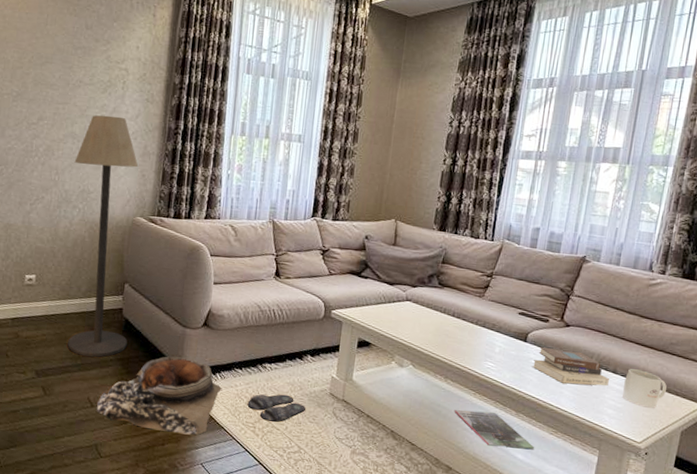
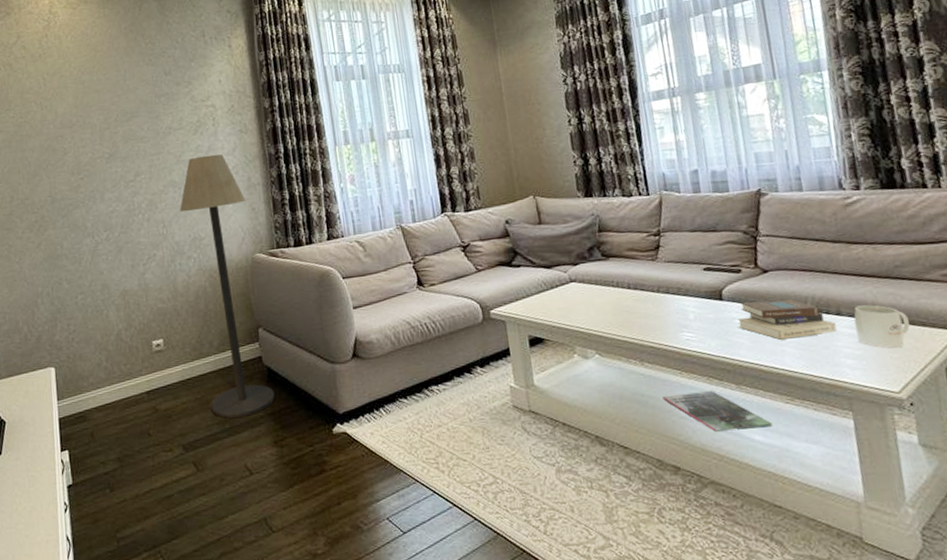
dog bed: present [96,356,223,435] -> none [255,396,391,489]
slippers: present [247,394,305,422] -> none [422,417,490,453]

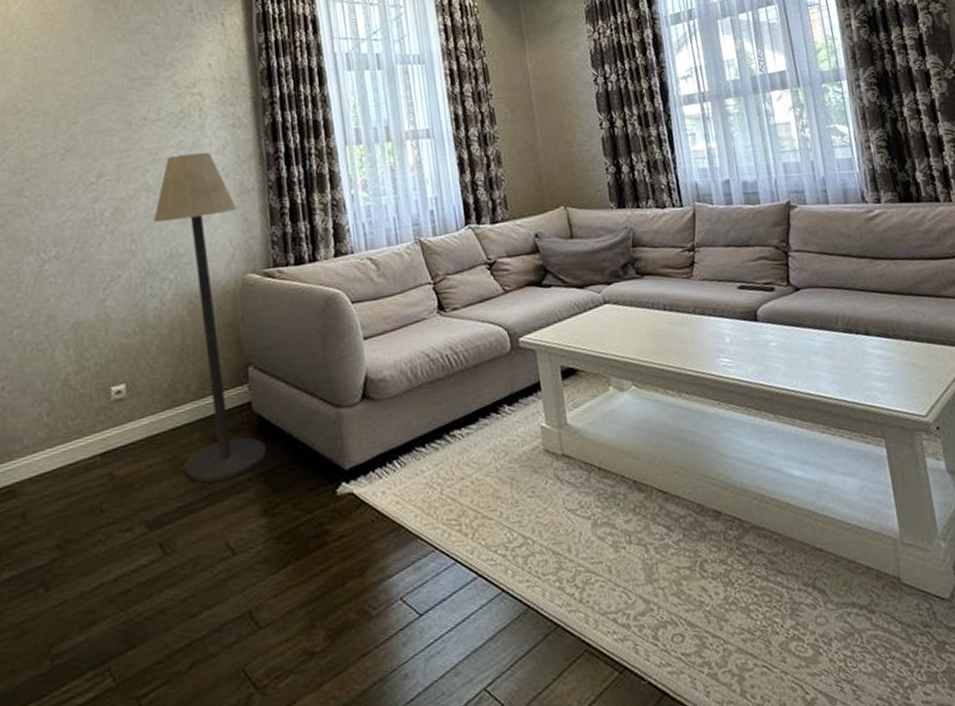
magazine: present [662,391,773,432] -> none [701,422,811,469]
books: present [738,299,837,340] -> none [773,319,866,363]
mug: present [853,305,910,349] -> none [881,323,932,370]

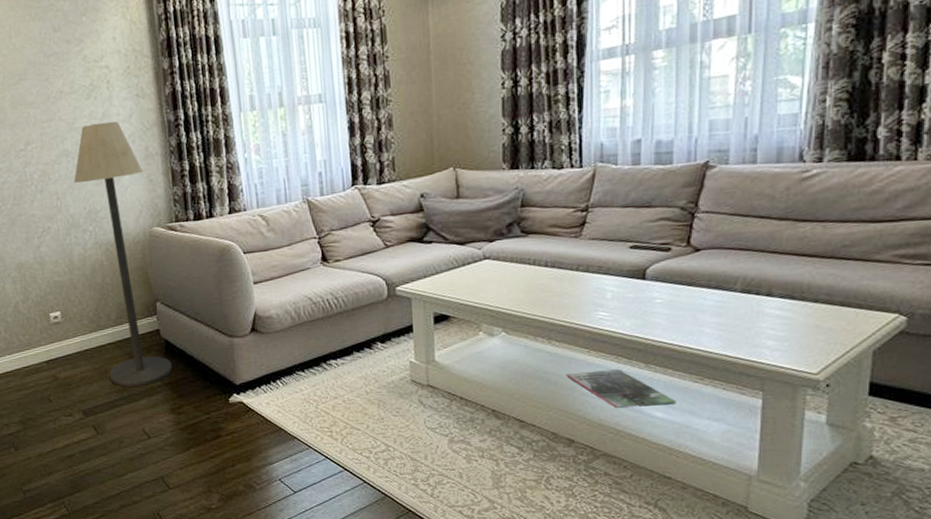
magazine: none [701,422,811,469] -> present [566,369,677,408]

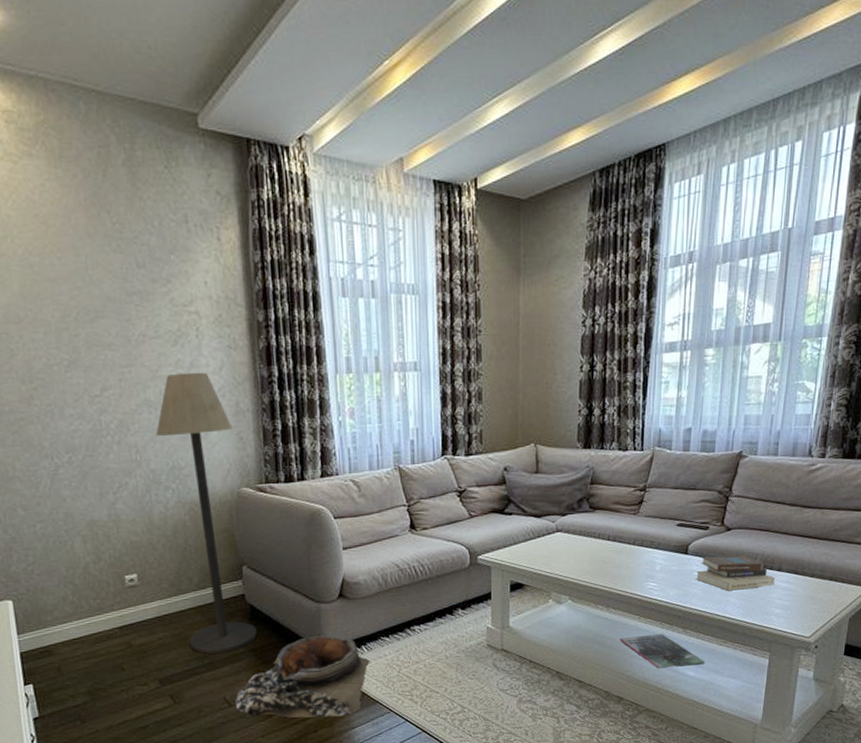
dog bed: none [153,368,287,452] -> present [234,634,371,719]
books: none [657,279,763,320] -> present [695,555,775,591]

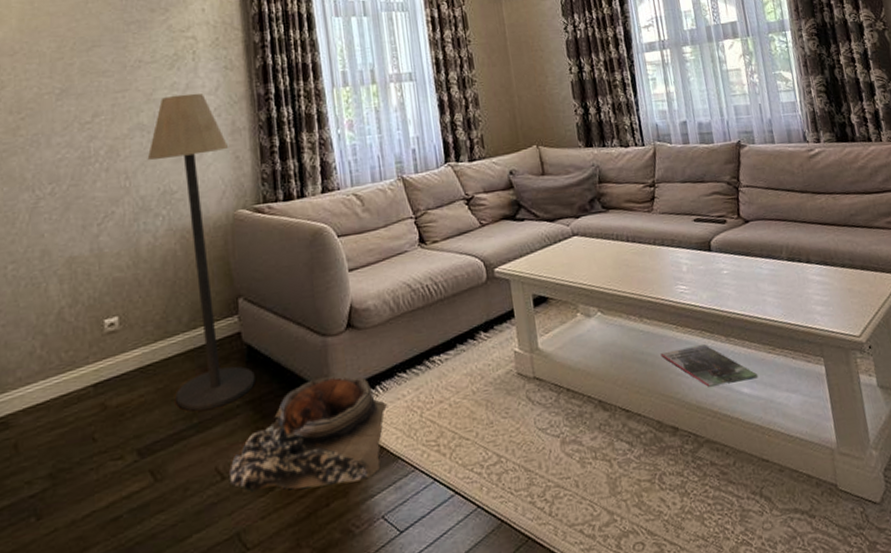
books: present [695,555,775,591] -> none [725,248,808,289]

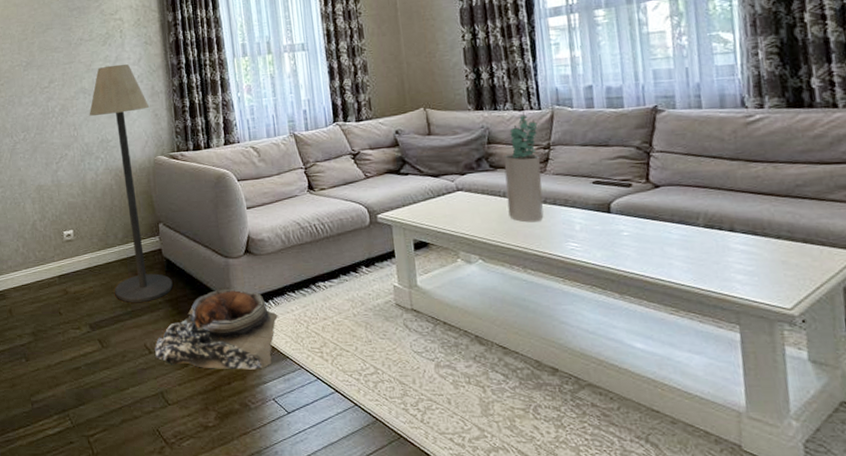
vase: none [614,147,655,267] -> present [503,110,544,223]
magazine: present [660,344,758,387] -> none [544,299,655,337]

